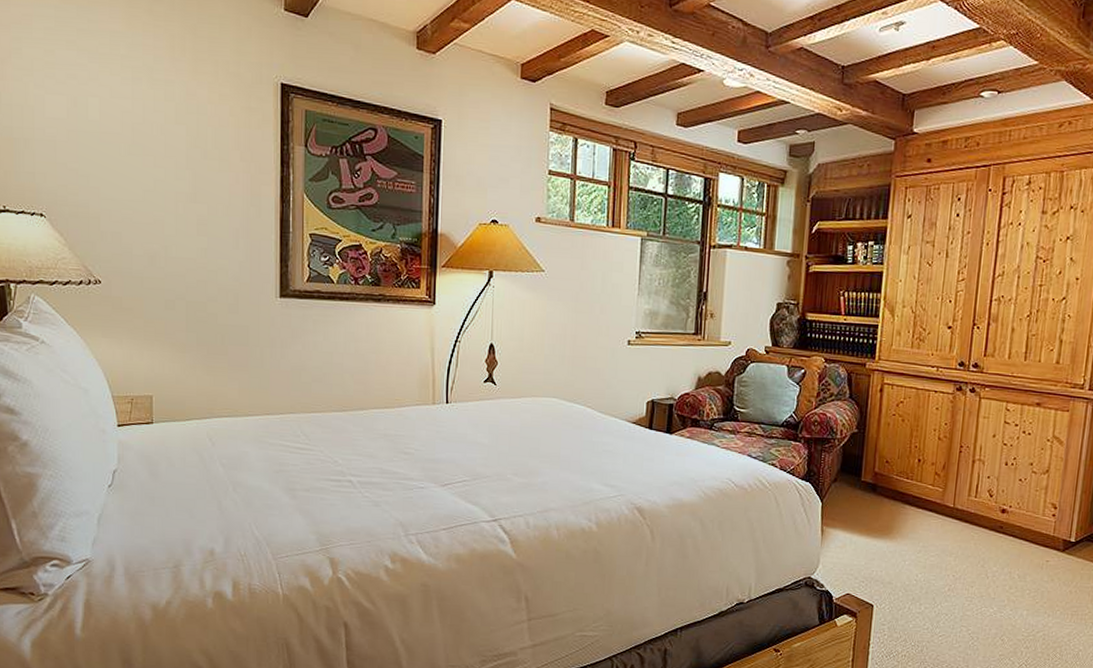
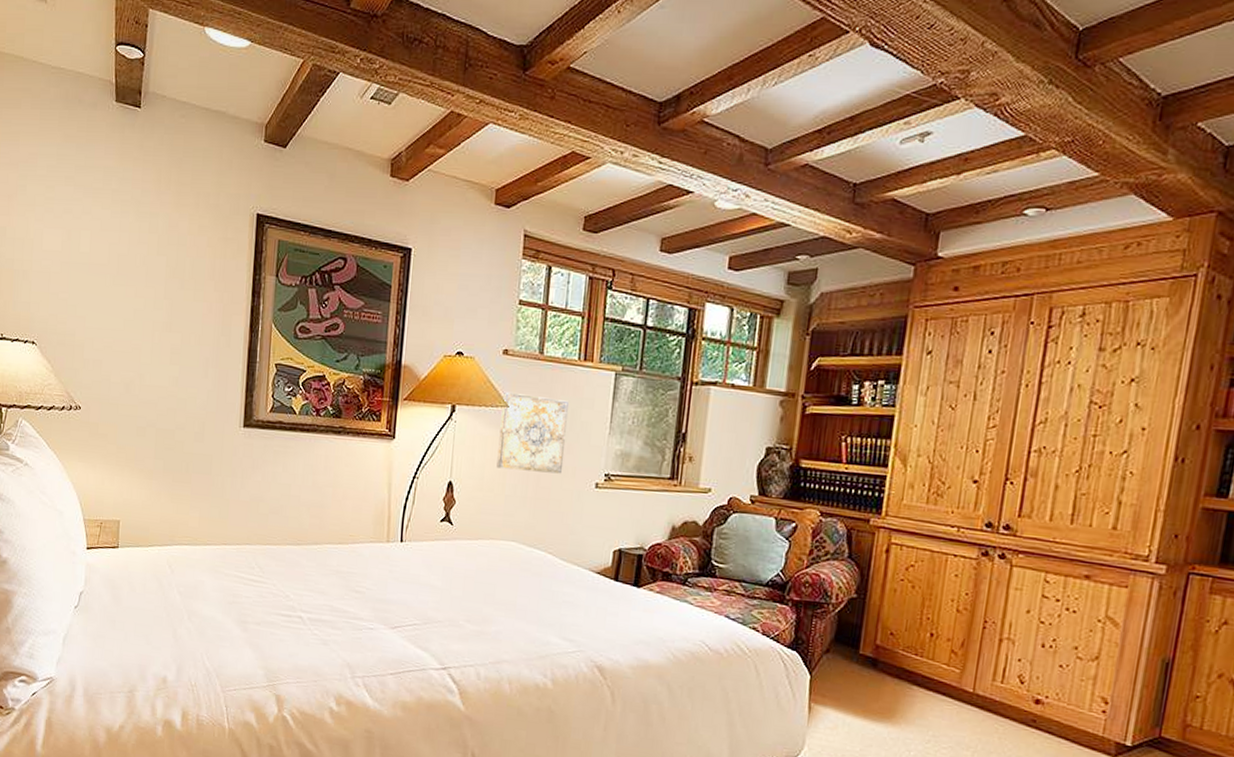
wall art: none [535,257,599,333] -> present [496,391,568,474]

